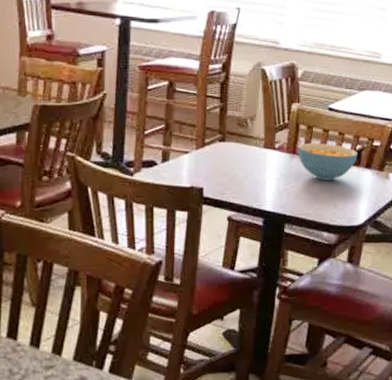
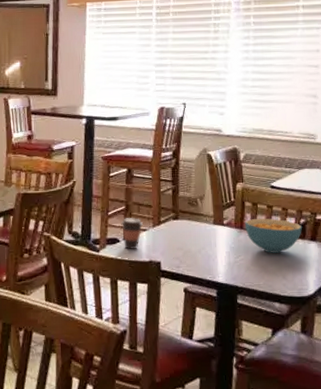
coffee cup: none [159,138,184,174] -> present [121,218,143,250]

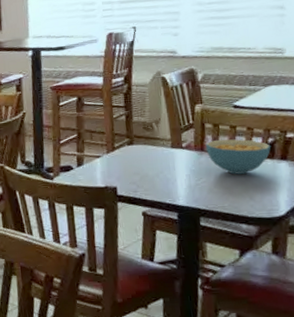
coffee cup: present [121,218,143,250] -> none [73,145,96,177]

